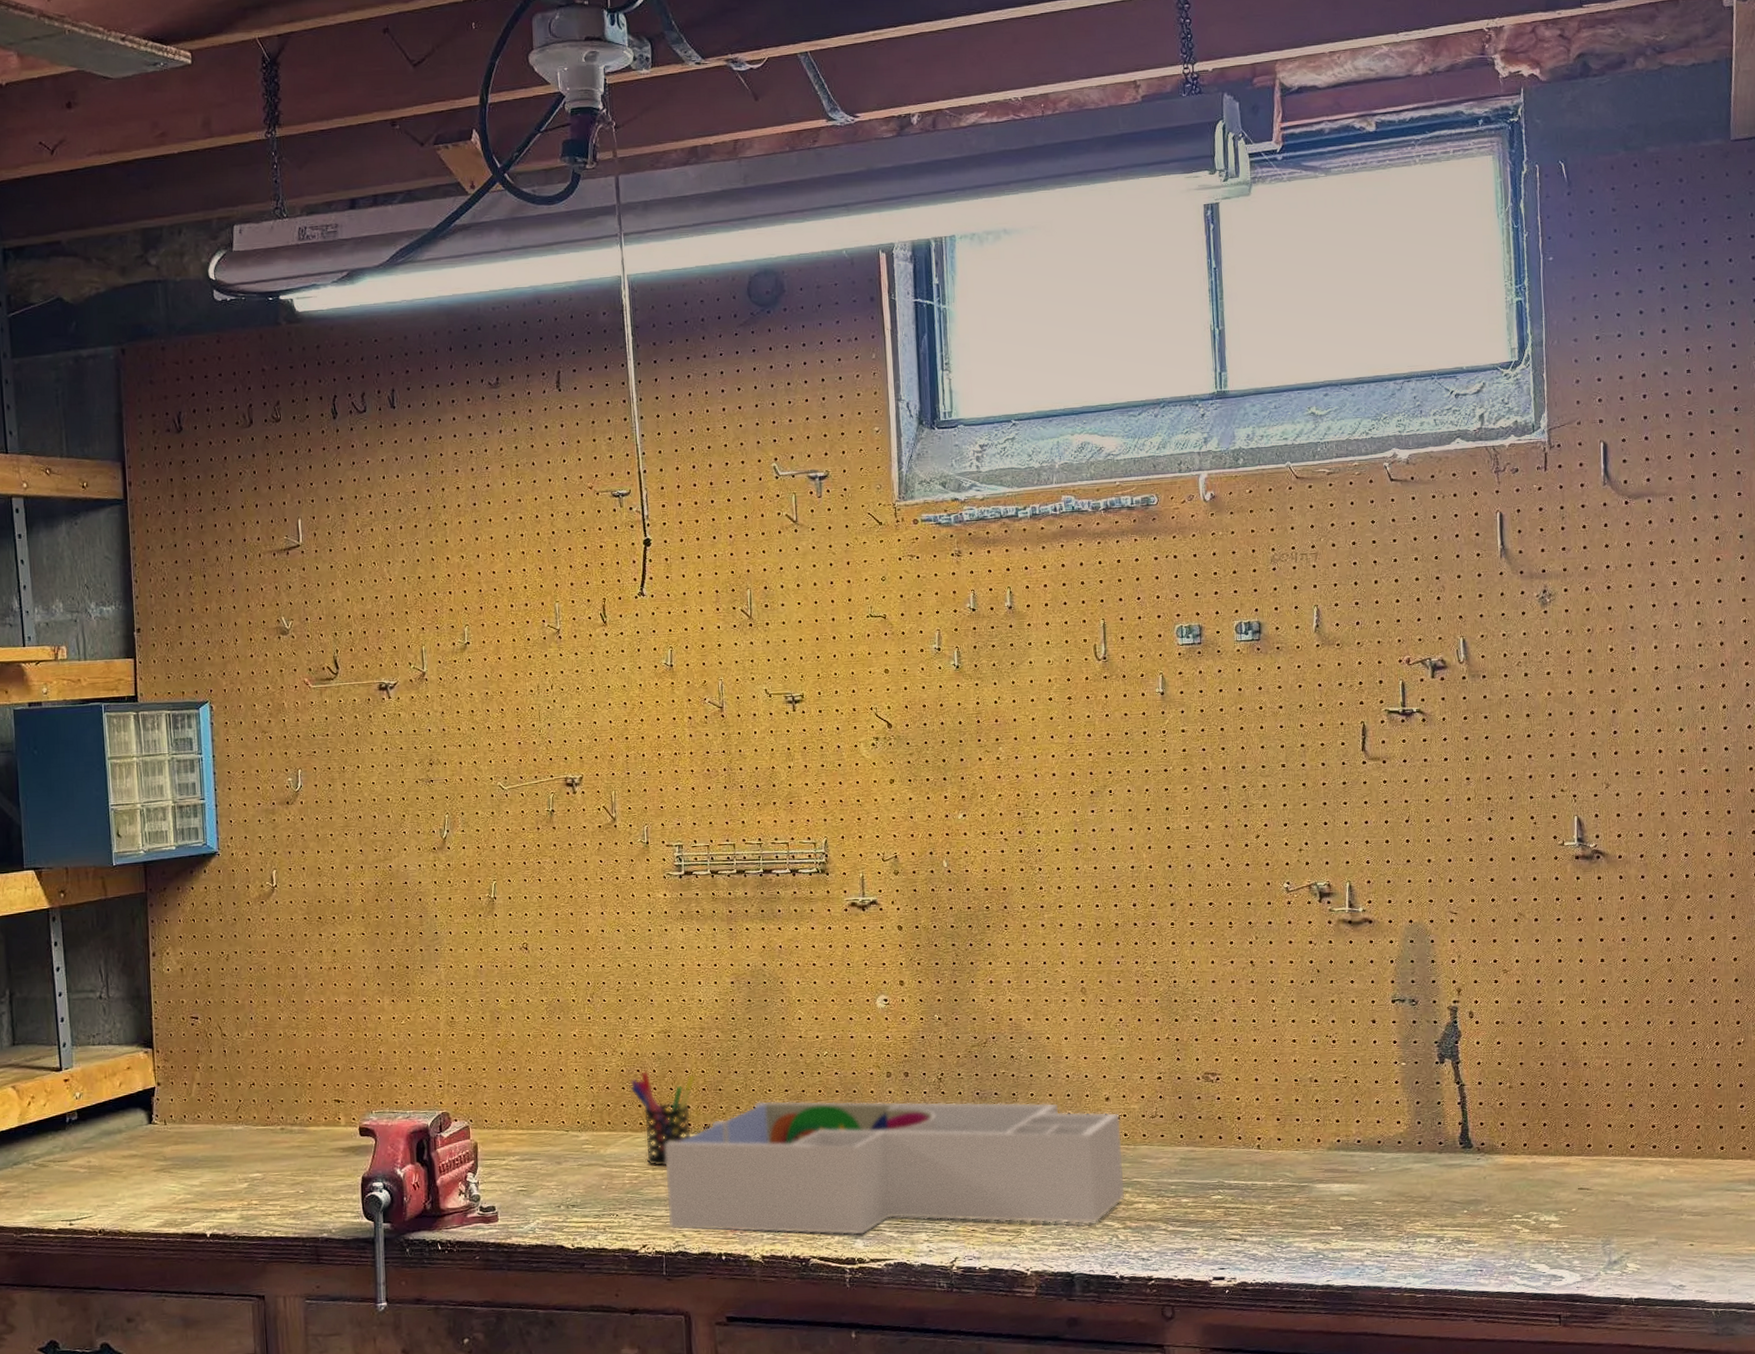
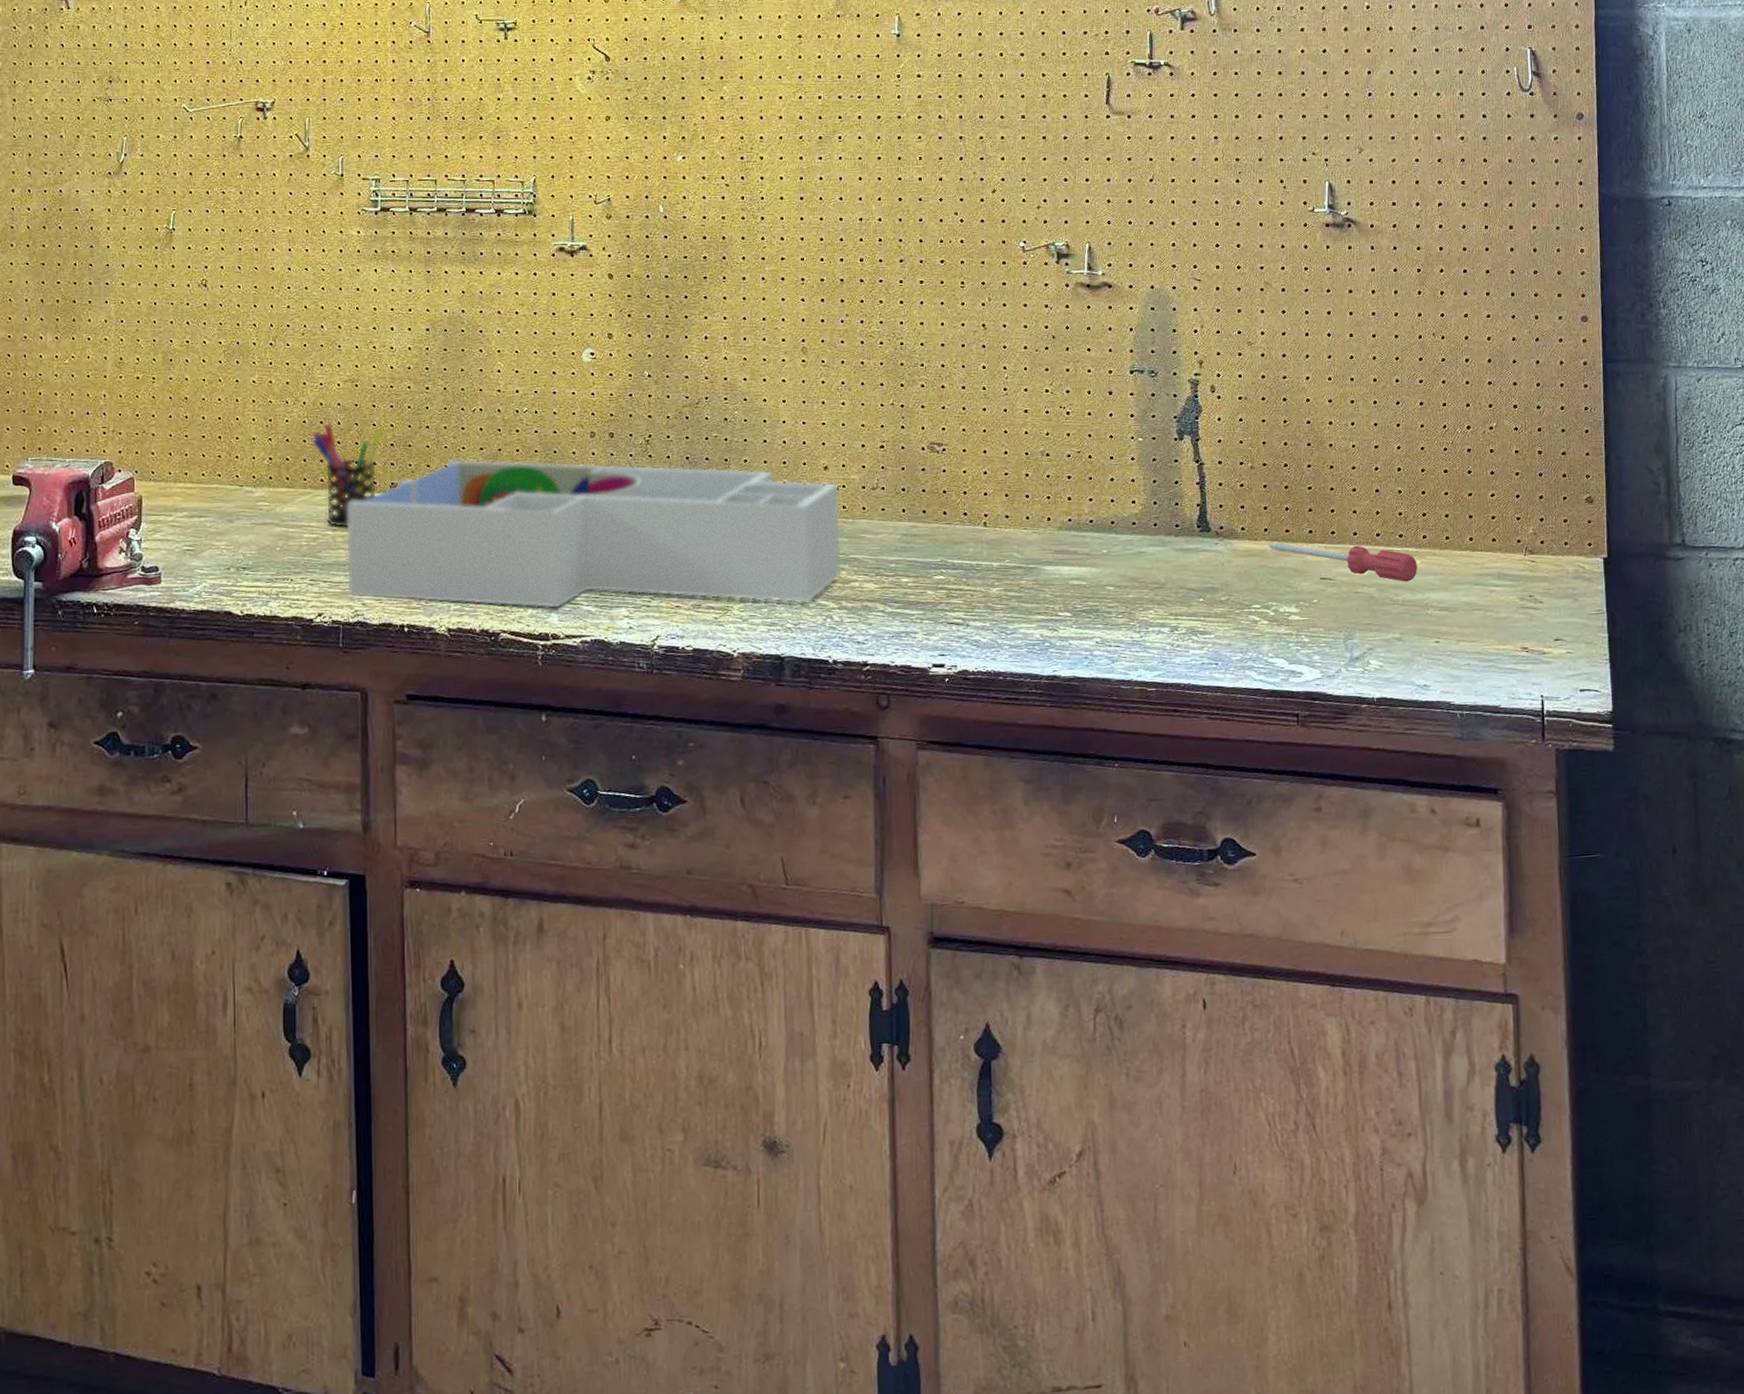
screwdriver: none [1528,1156,1671,1190] -> present [1268,542,1417,582]

